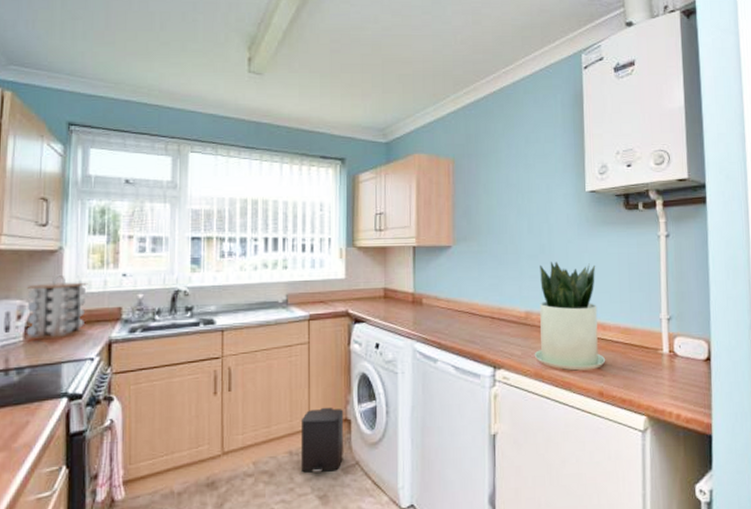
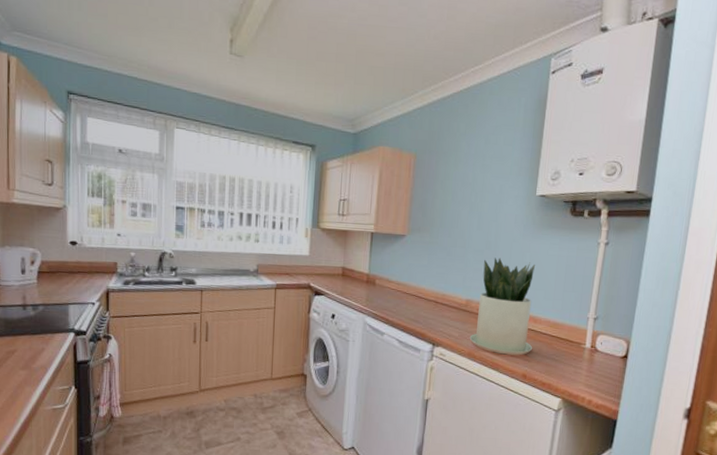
spice rack: present [26,274,88,340] -> none [38,229,89,284]
pedal bin: present [300,407,344,473] -> none [263,362,302,414]

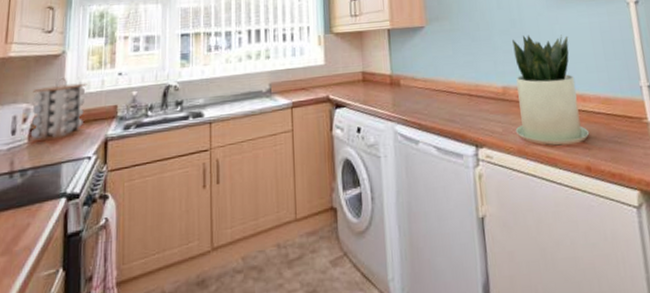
spice rack: none [38,229,89,284] -> present [30,77,88,142]

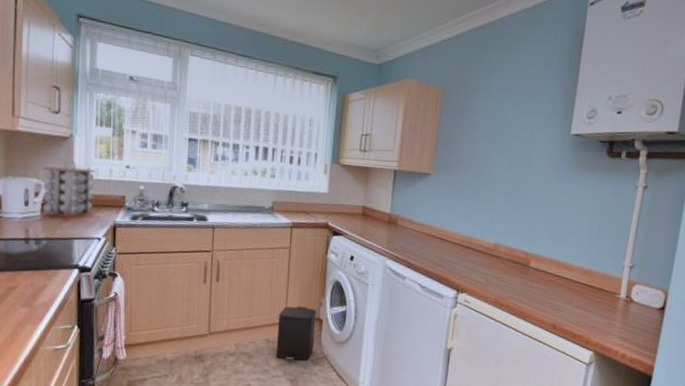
pedal bin: none [287,195,331,267] -> present [275,305,317,361]
planter: present [512,34,590,146] -> none [496,199,569,305]

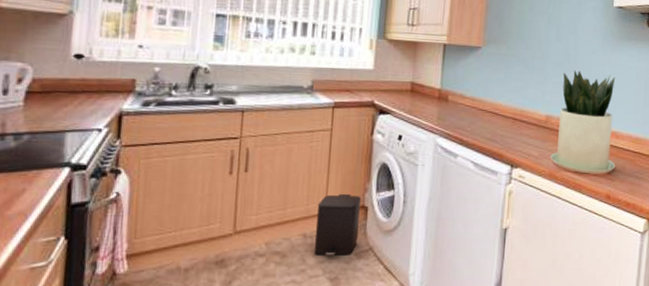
spice rack: present [42,159,96,218] -> none [26,39,100,107]
planter: none [496,199,569,305] -> present [550,70,616,175]

